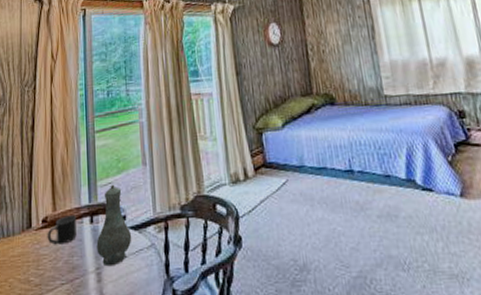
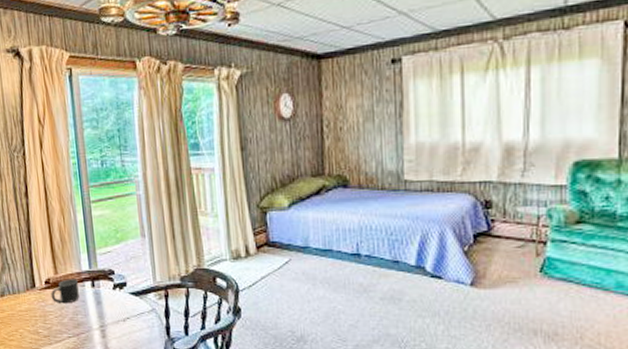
vase: present [96,184,132,267] -> none [99,253,134,326]

